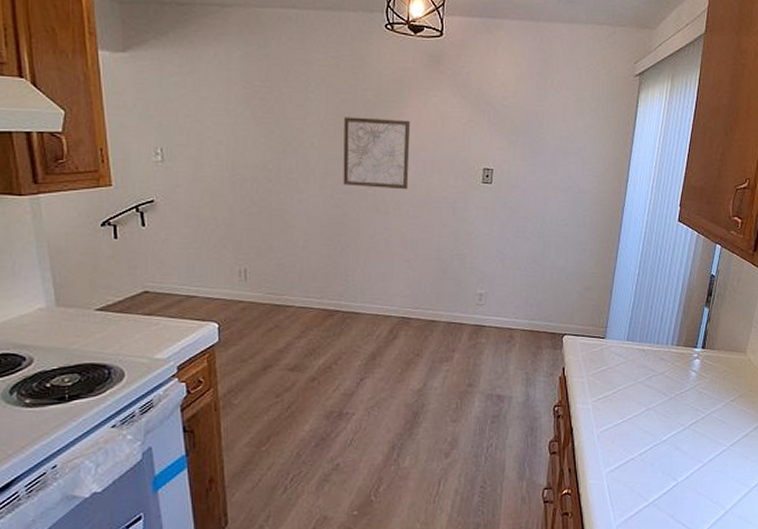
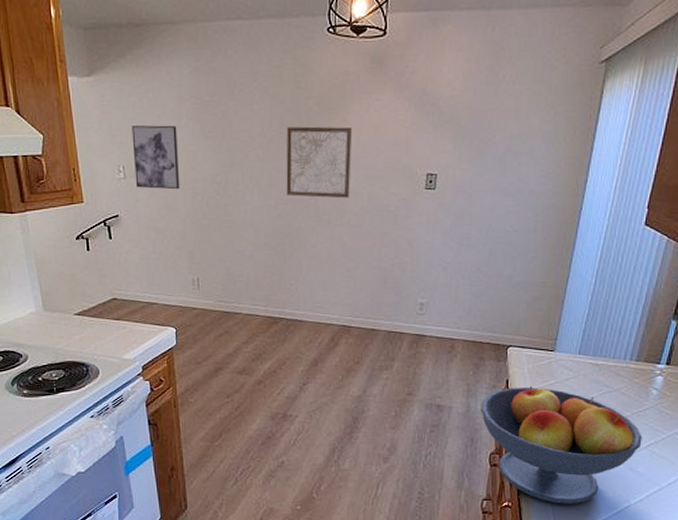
wall art: none [172,107,227,175] -> present [131,125,180,190]
fruit bowl: none [539,372,685,488] -> present [481,385,642,504]

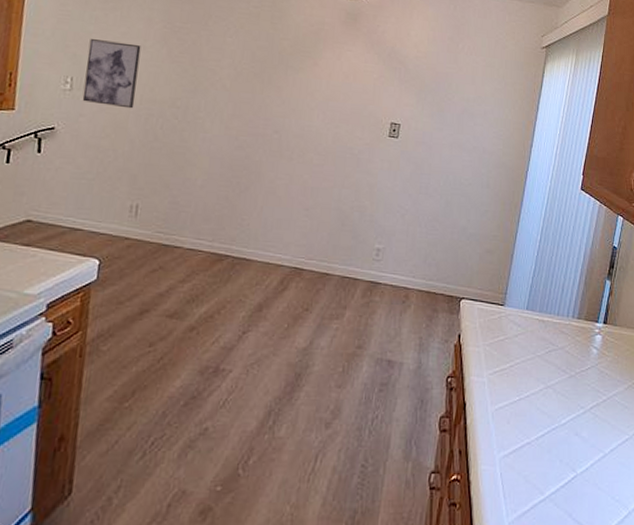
wall art: present [286,126,353,199] -> none [250,62,323,137]
fruit bowl: present [481,385,642,504] -> none [432,341,585,476]

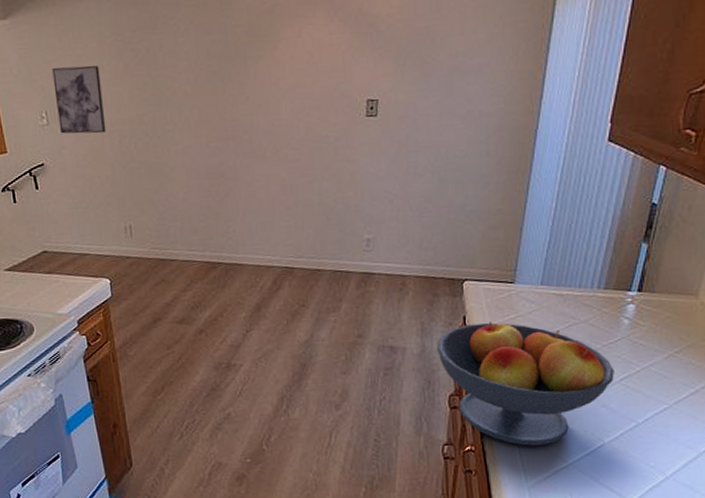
fruit bowl: none [432,341,585,476] -> present [437,321,614,446]

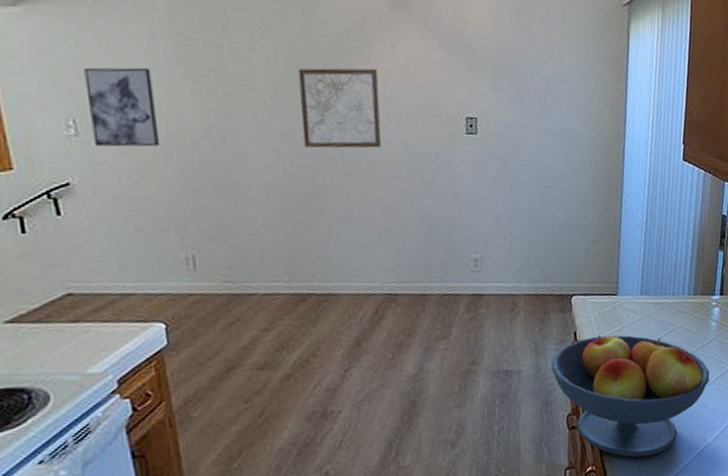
wall art: none [214,54,286,133] -> present [298,67,382,149]

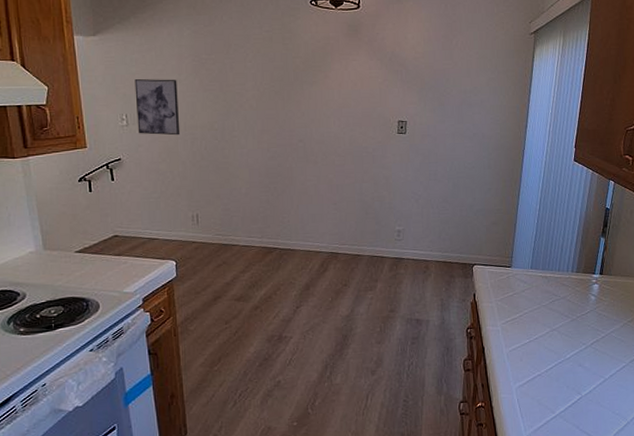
wall art: present [298,67,382,149] -> none [277,81,334,142]
fruit bowl: present [551,334,710,458] -> none [453,297,587,401]

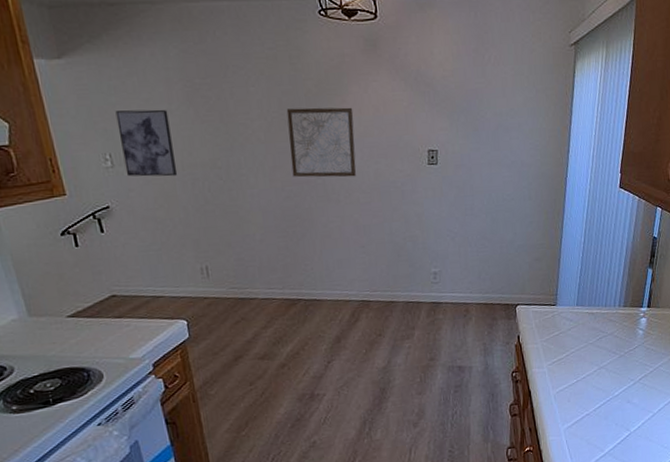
wall art: none [277,81,334,142] -> present [286,107,357,178]

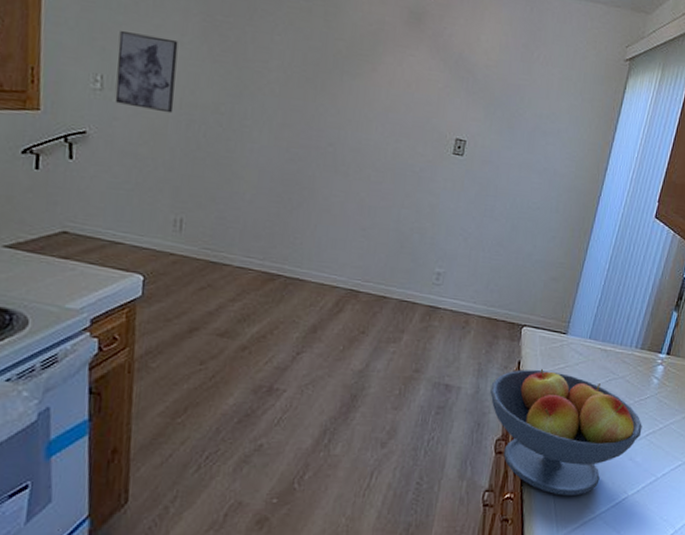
wall art: present [286,107,357,178] -> none [301,65,383,152]
fruit bowl: none [497,338,635,442] -> present [490,368,642,496]

